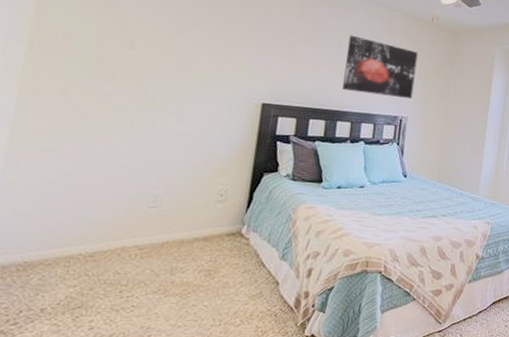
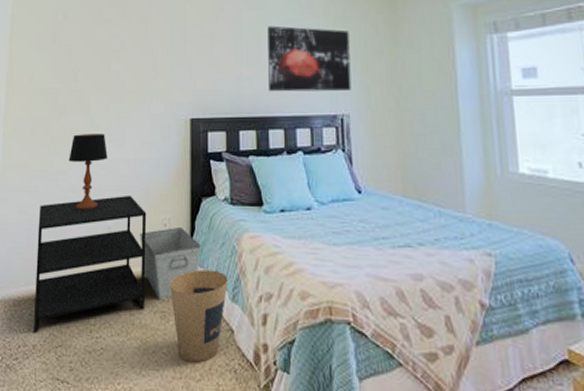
side table: none [43,166,202,298] -> present [34,195,147,334]
table lamp: none [111,102,163,178] -> present [68,134,108,210]
storage bin: none [191,198,257,261] -> present [140,228,201,300]
trash can: none [218,234,280,311] -> present [169,269,228,363]

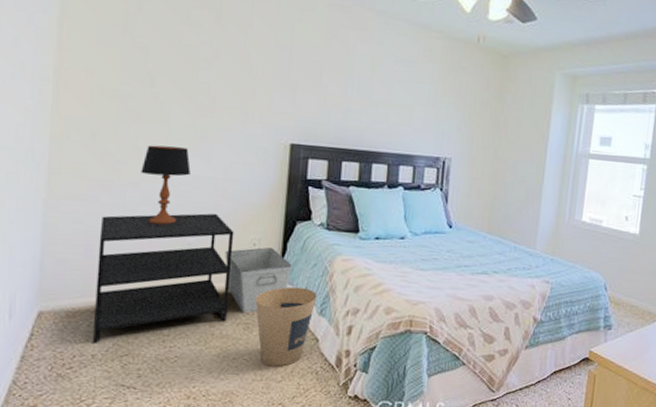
wall art: present [267,26,352,92] -> none [377,62,462,136]

